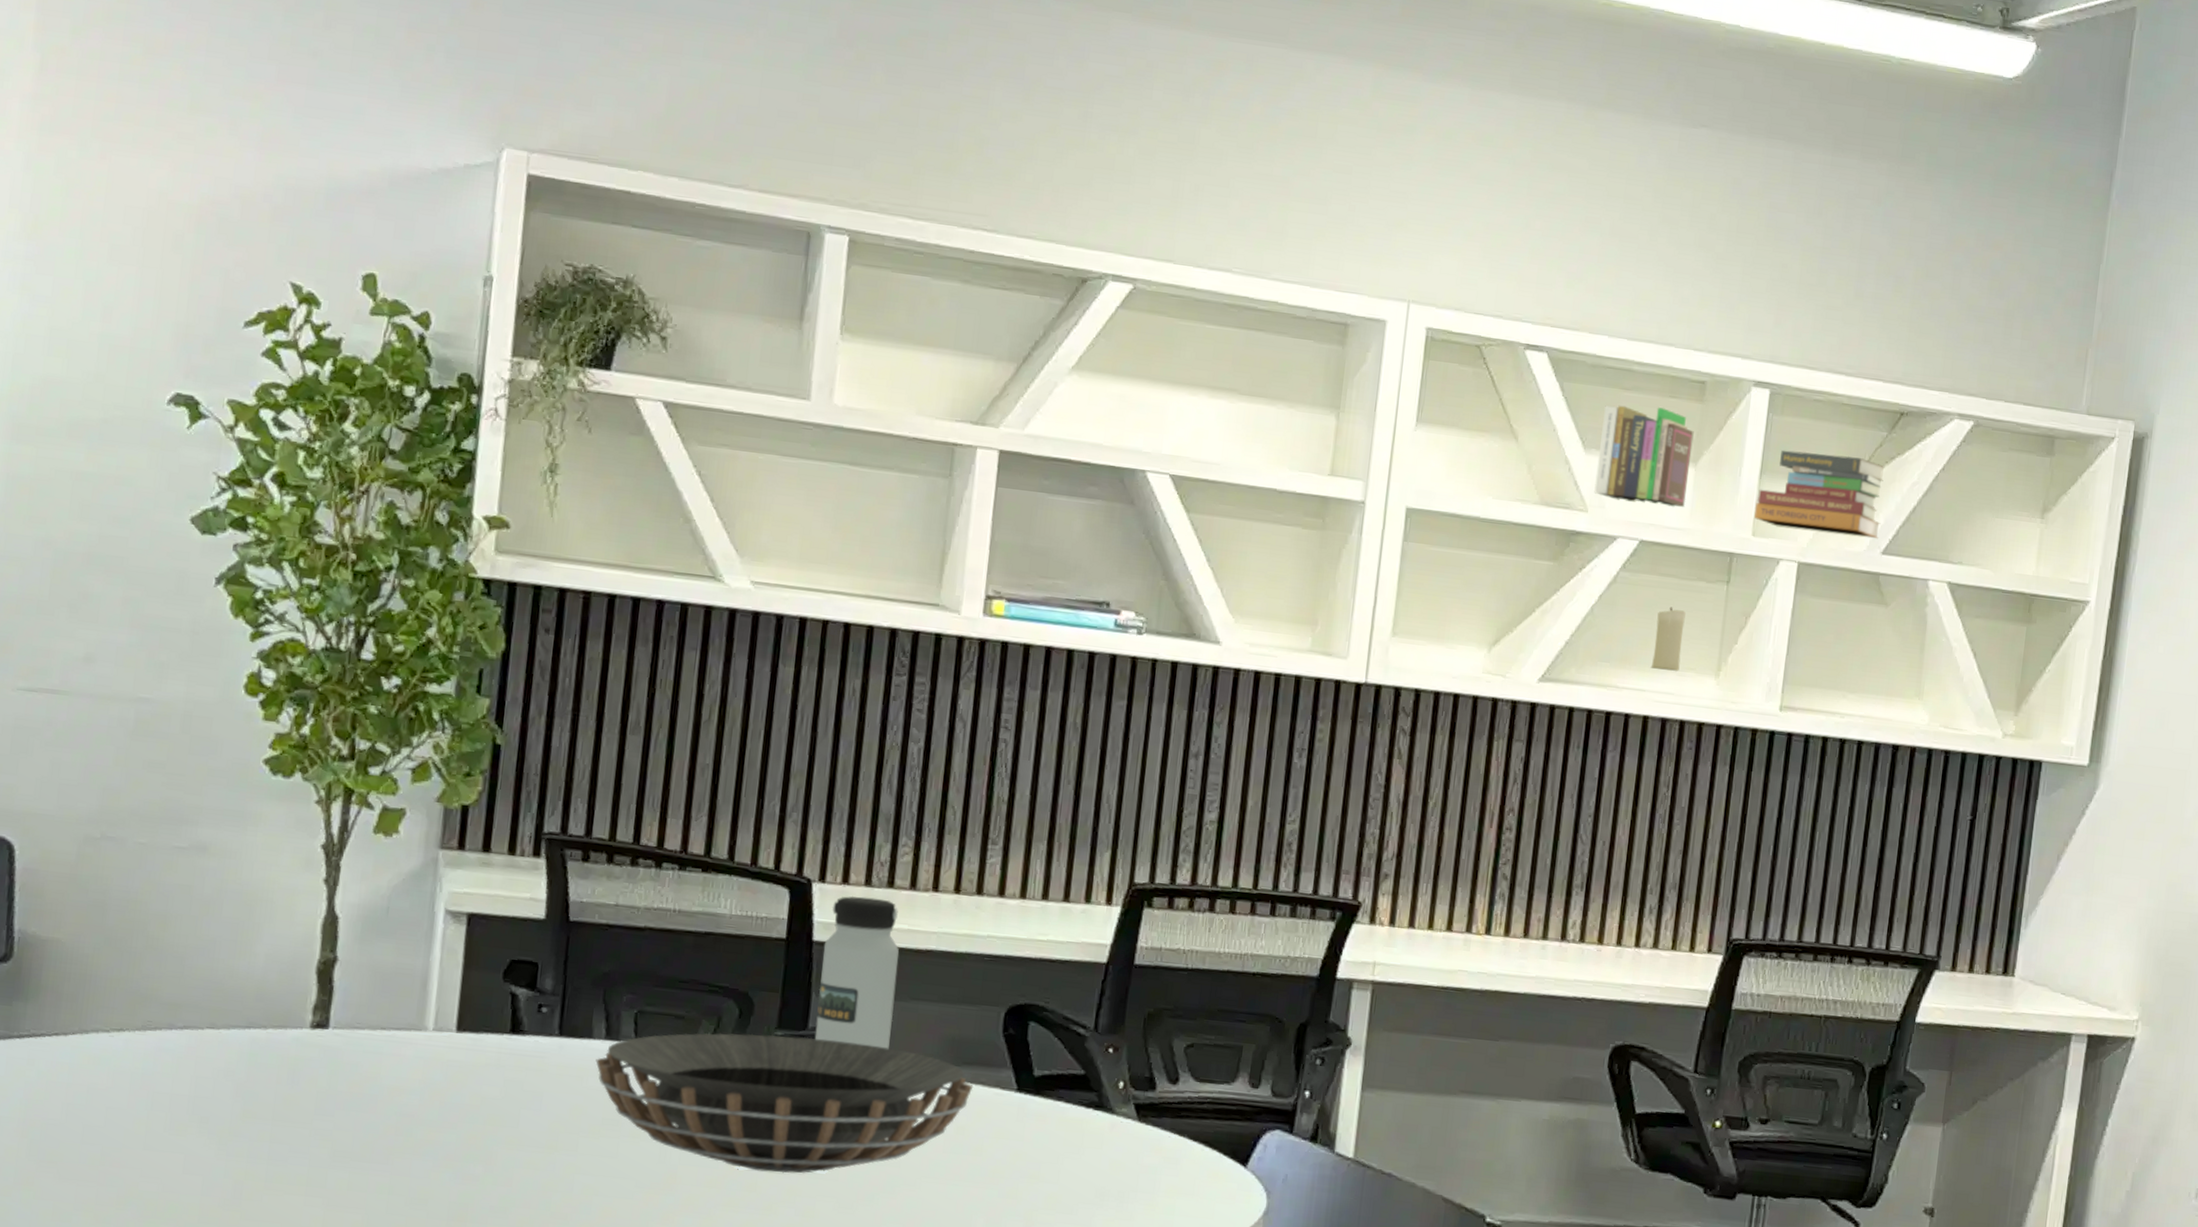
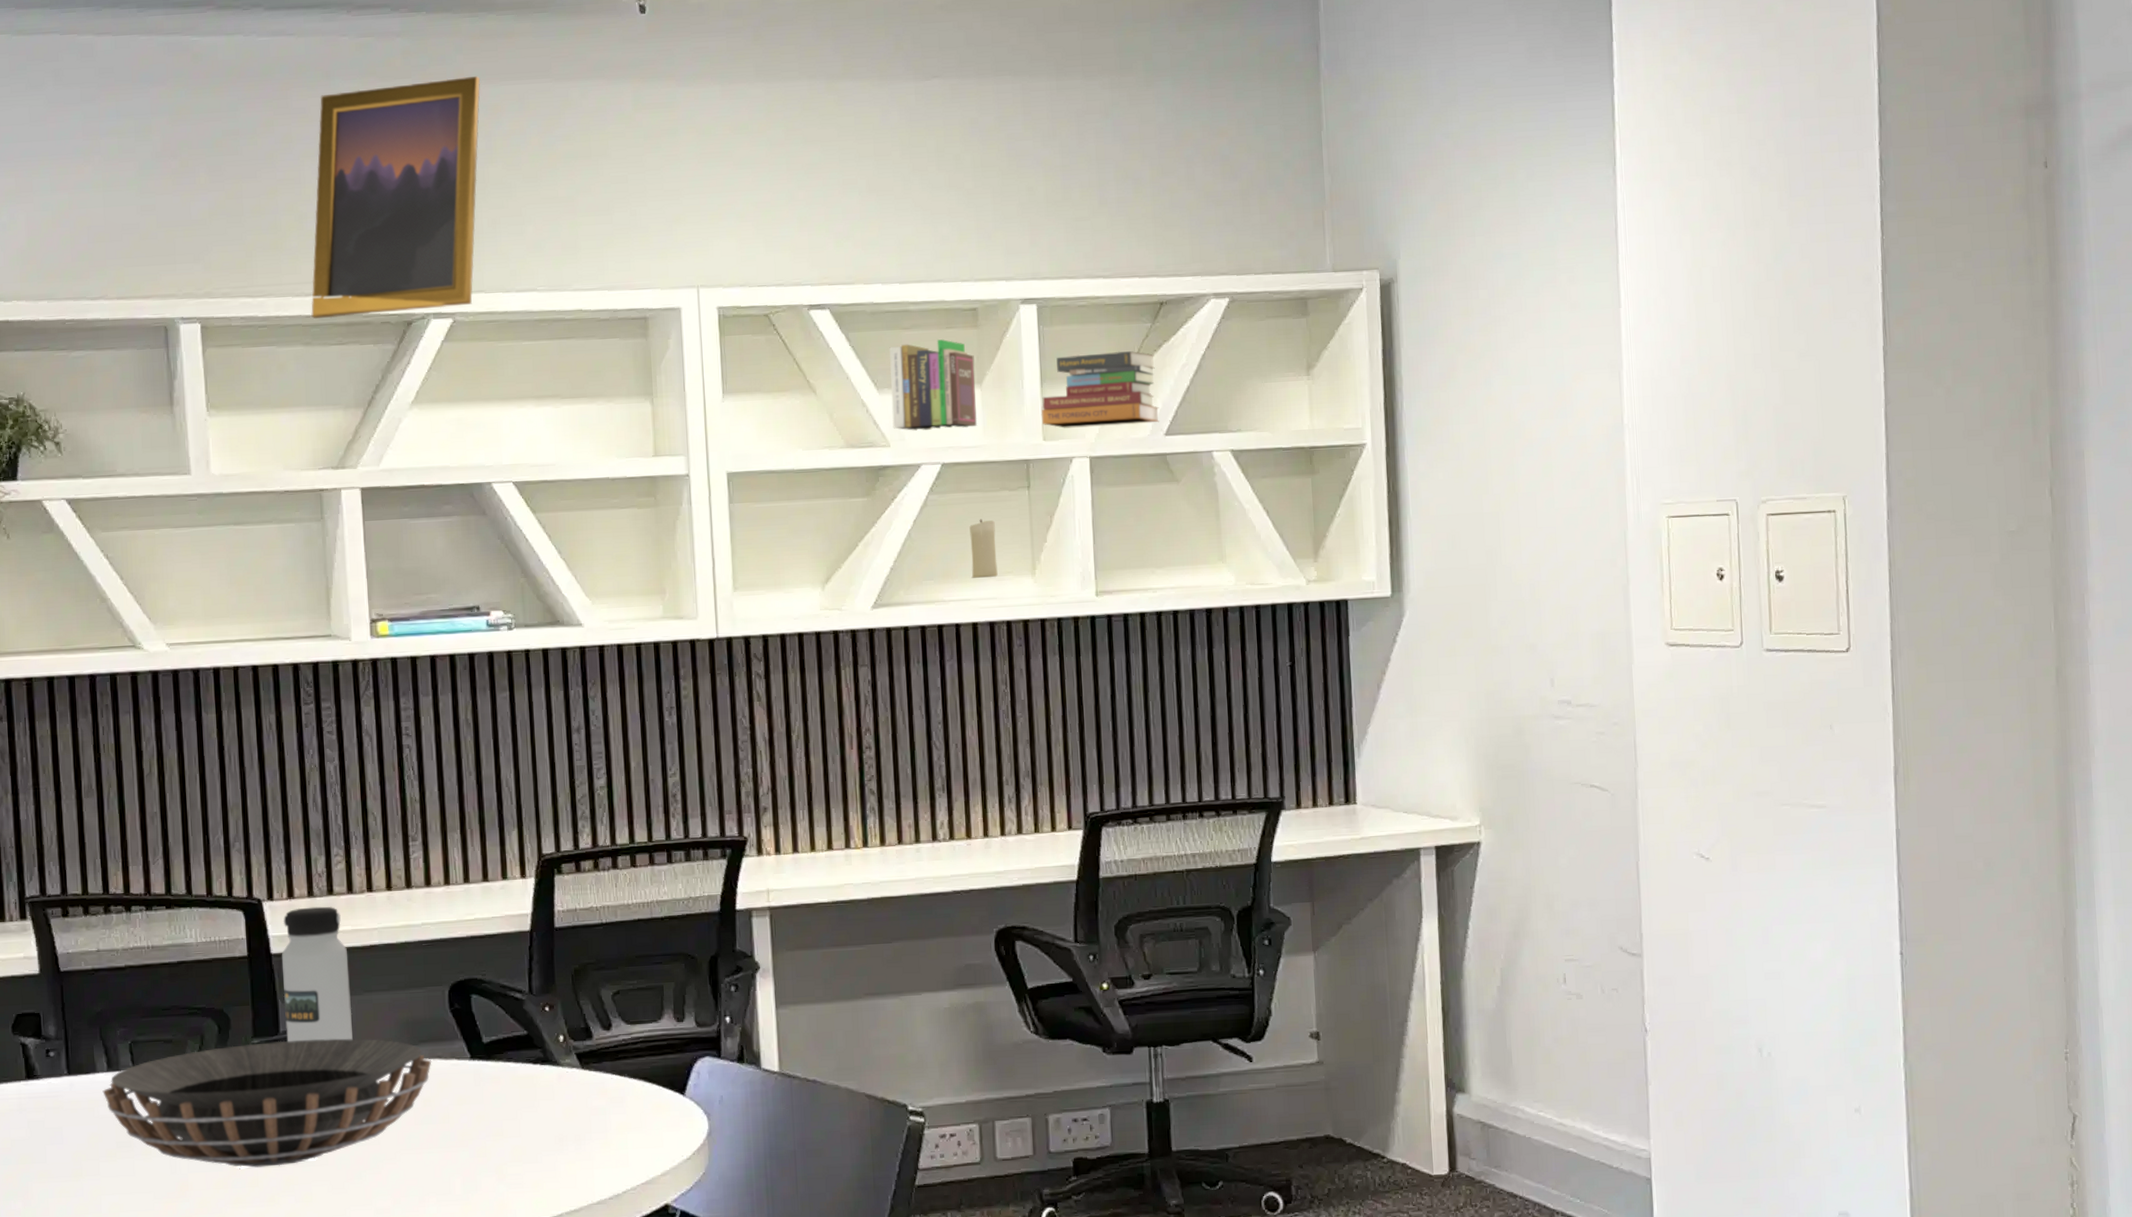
picture frame: none [975,12,1208,273] -> present [311,75,481,319]

